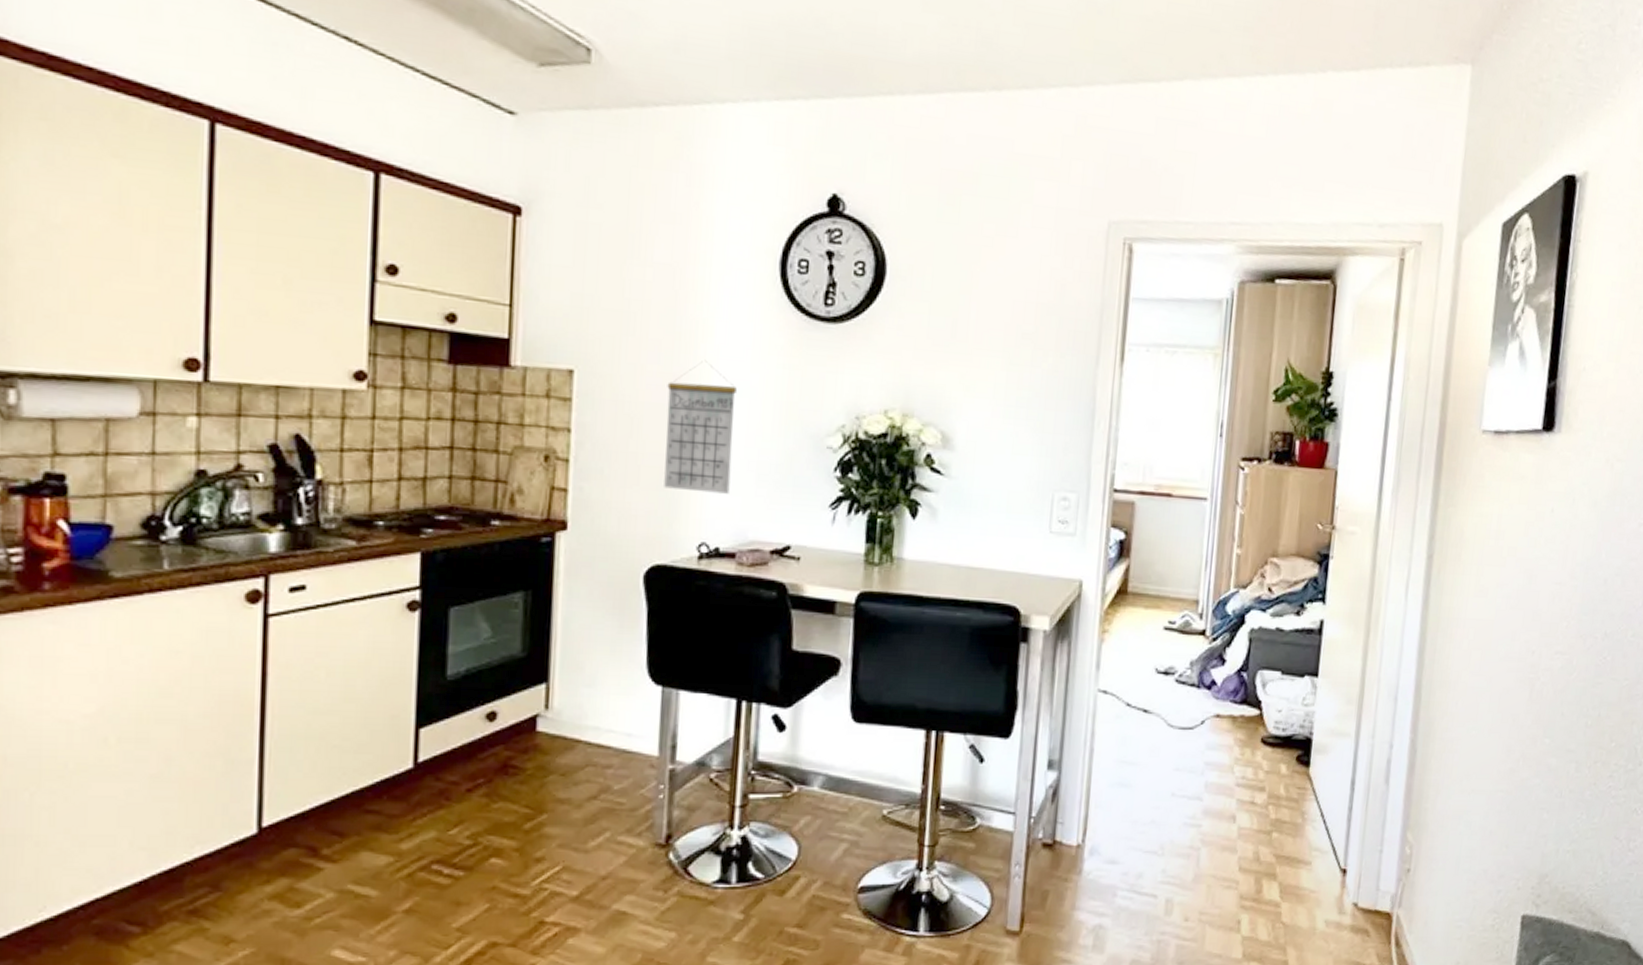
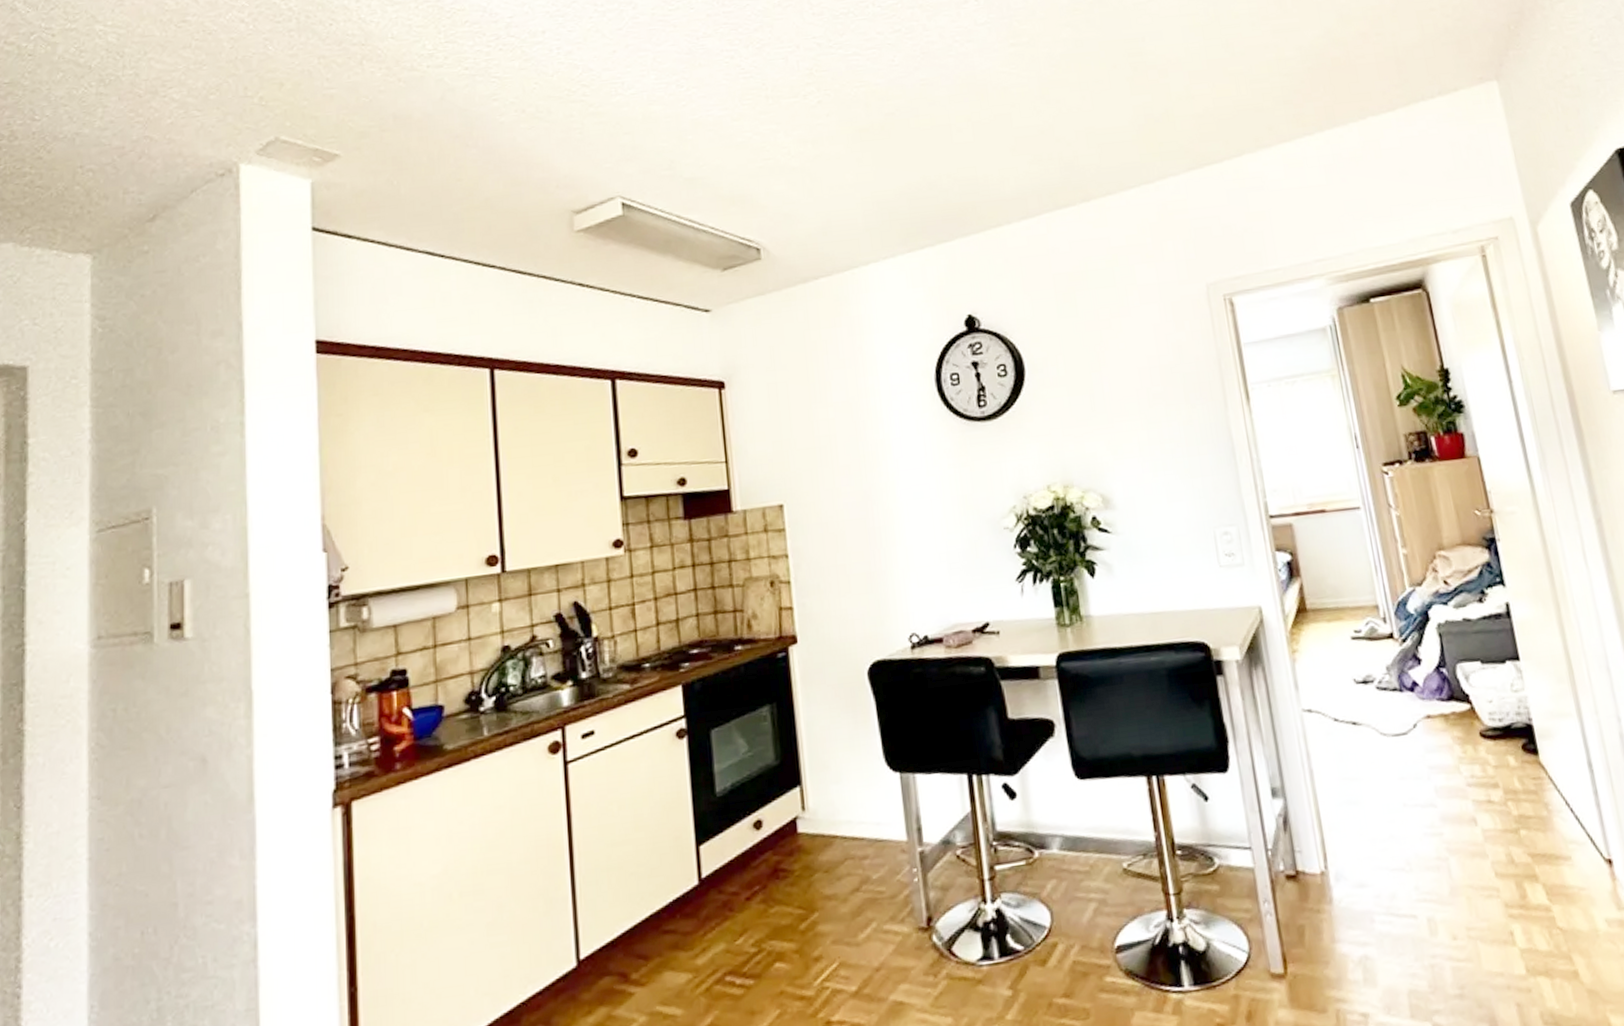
calendar: present [664,361,737,494] -> none [860,475,928,591]

